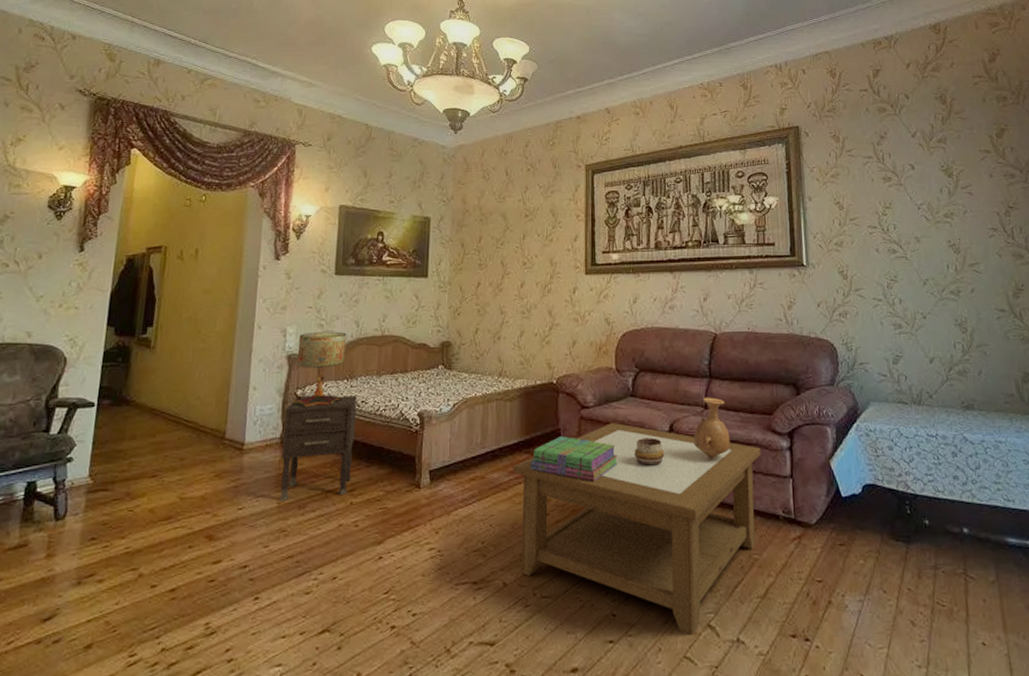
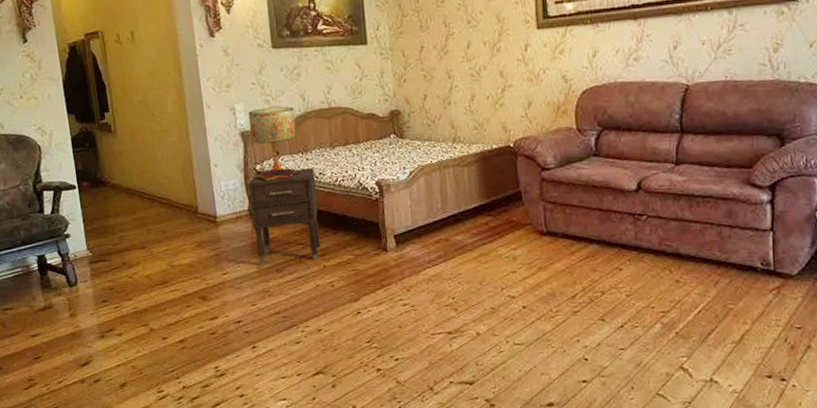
coffee table: present [513,423,761,636] -> none [476,183,739,377]
stack of books: present [531,436,617,481] -> none [493,198,583,240]
decorative bowl: present [634,438,665,466] -> none [600,196,633,224]
vase: present [693,397,731,459] -> none [663,153,704,215]

